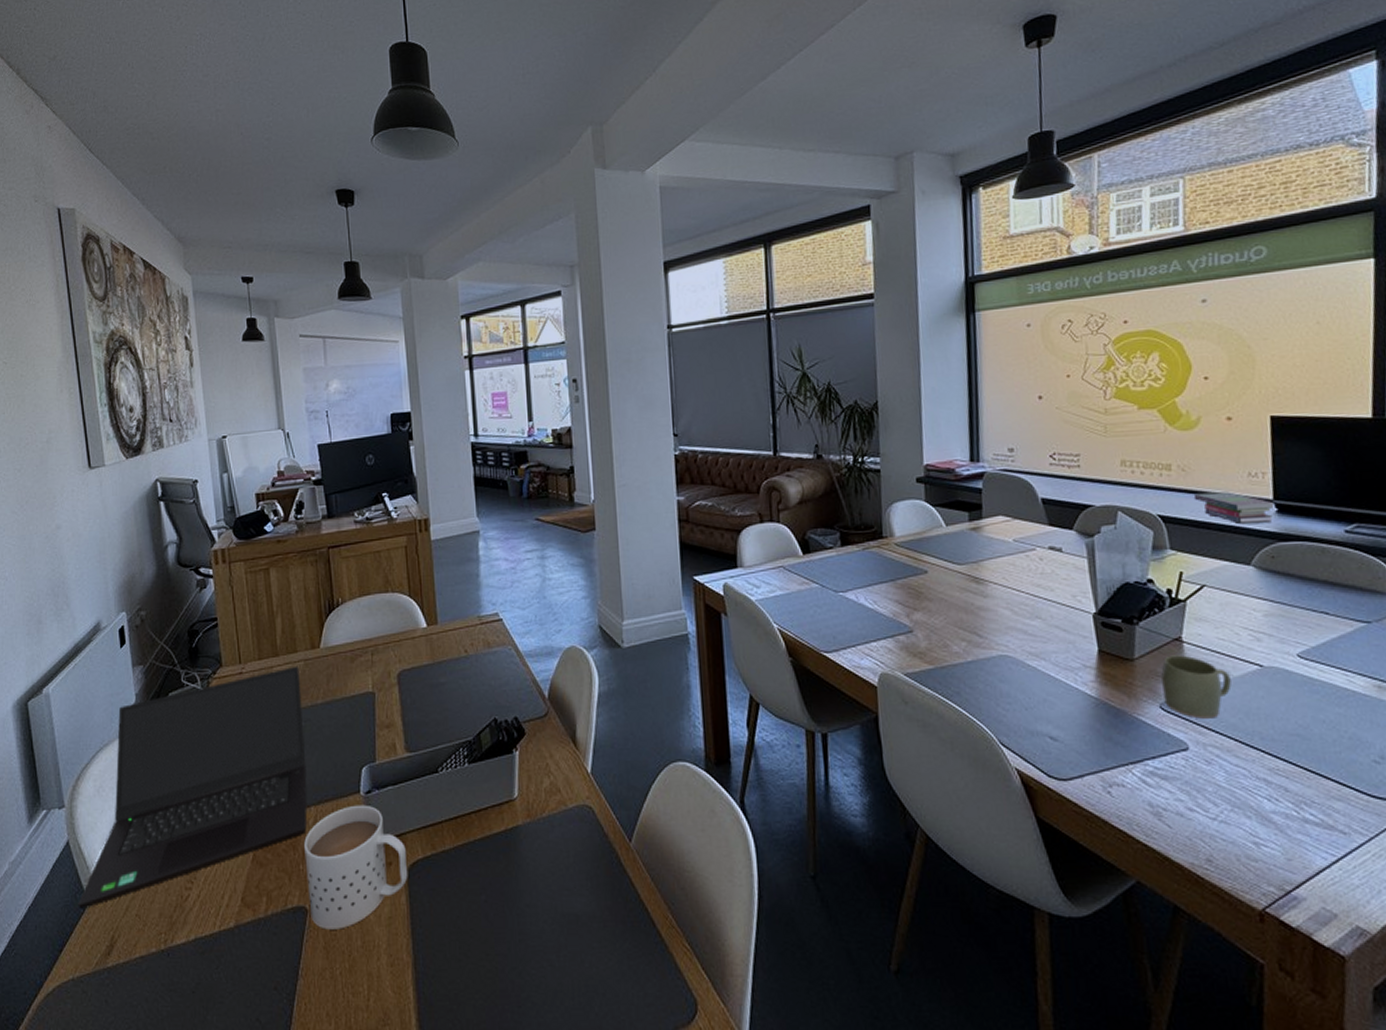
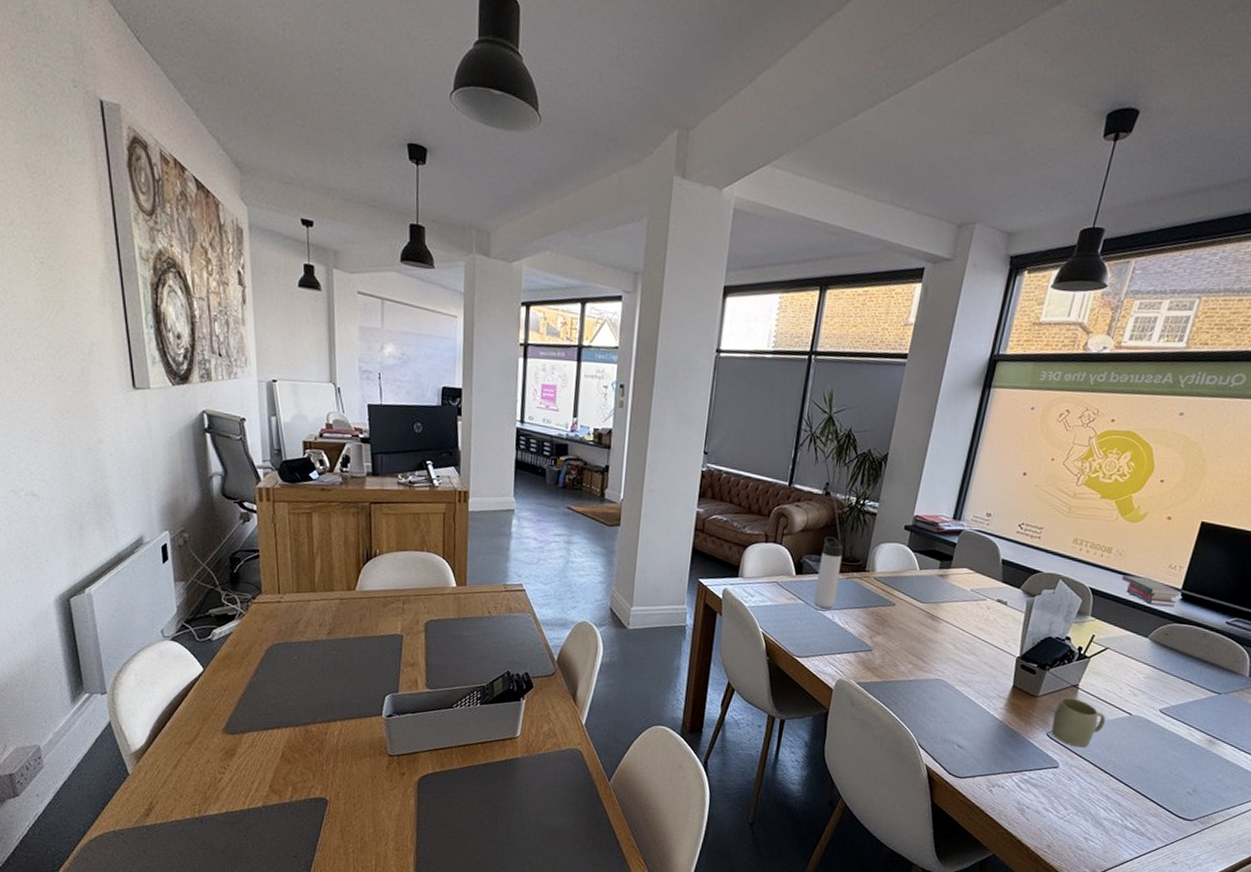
laptop: present [78,665,307,909] -> none [119,602,335,778]
mug: present [304,804,408,930] -> none [328,724,419,819]
thermos bottle: none [827,504,856,590] -> present [813,536,844,609]

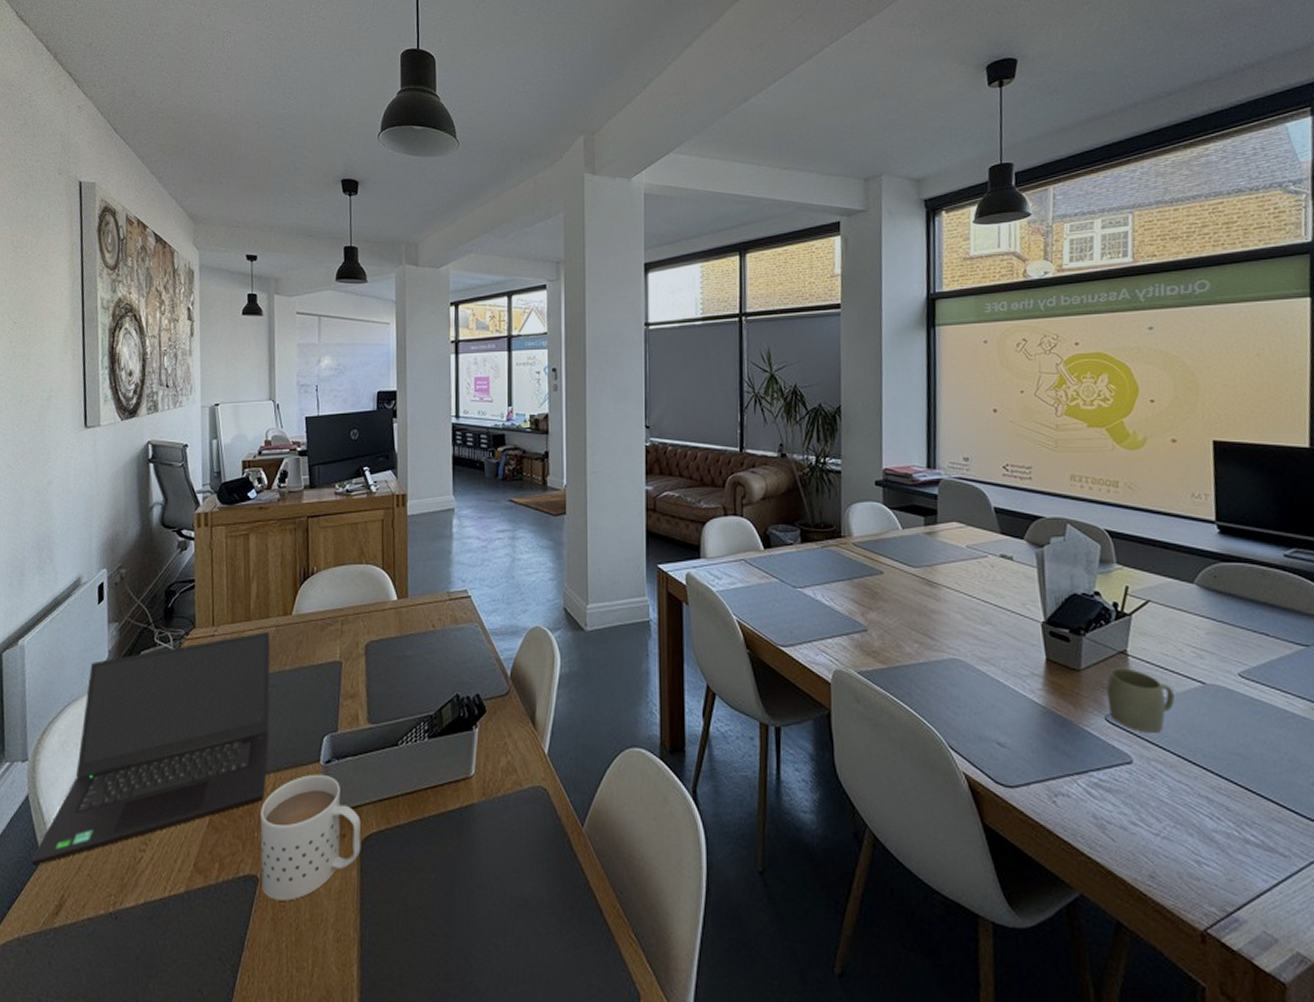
laptop: none [119,602,335,778] -> present [30,631,271,866]
mug: none [328,724,419,819] -> present [260,774,361,901]
thermos bottle: present [813,536,844,609] -> none [788,502,814,586]
books: present [1121,575,1181,607] -> none [1139,511,1217,542]

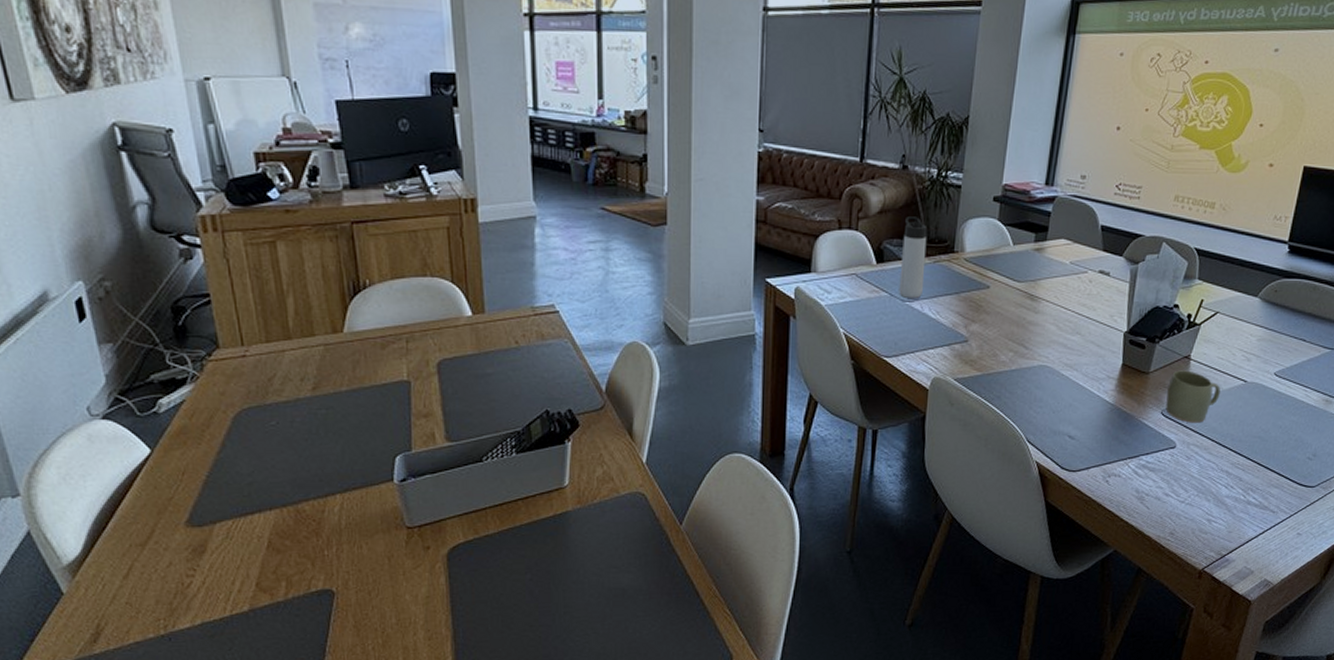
laptop: present [30,631,271,866] -> none [49,350,332,599]
mug: present [260,774,361,901] -> none [329,492,448,610]
thermos bottle: none [788,502,814,586] -> present [899,216,928,299]

